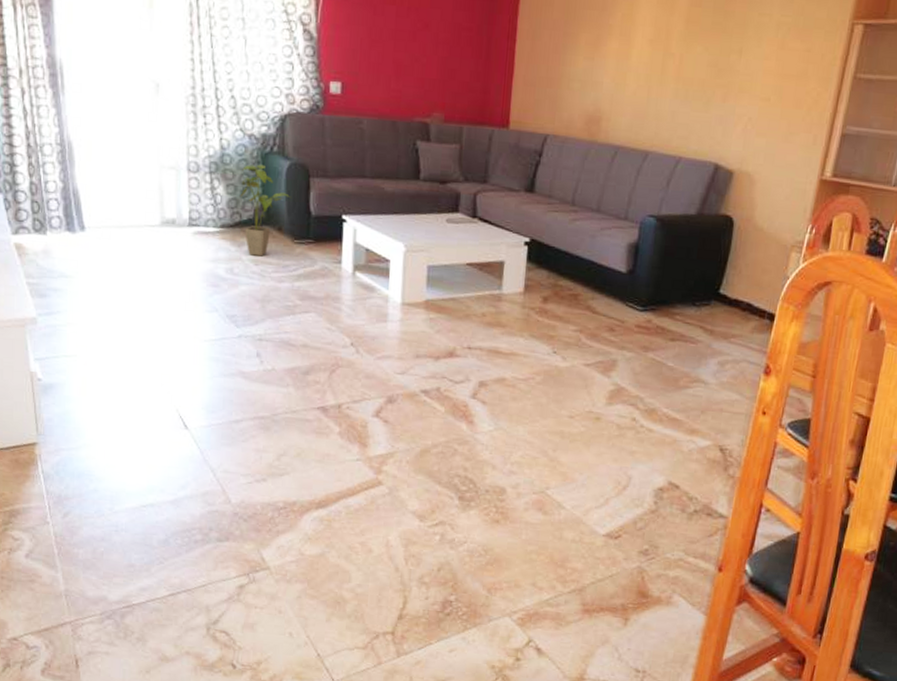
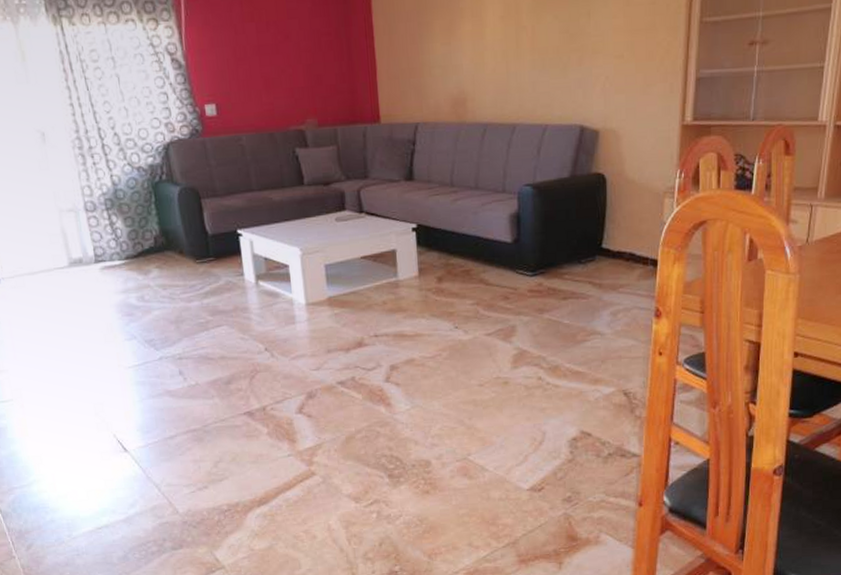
house plant: present [239,164,291,257] -> none [136,194,187,281]

